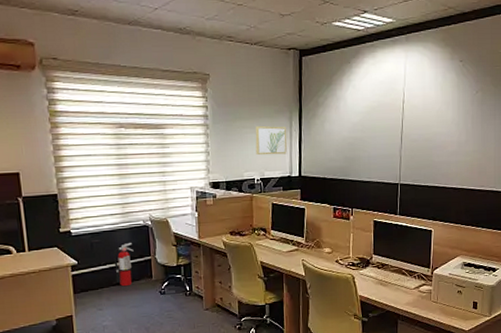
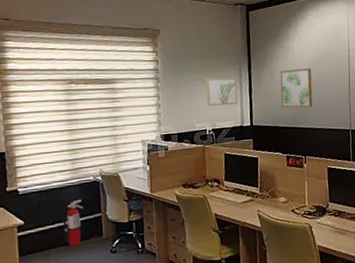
wall art: none [330,119,364,160] -> present [280,68,313,108]

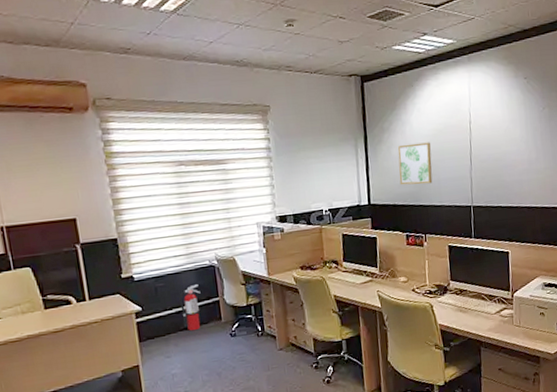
wall art: present [205,77,238,106] -> none [320,154,354,185]

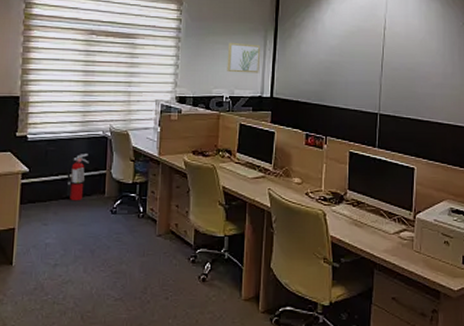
wall art: none [320,154,354,185] -> present [227,42,261,73]
wall art: present [398,142,433,185] -> none [305,42,342,85]

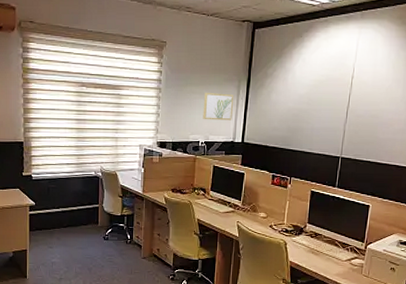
fire extinguisher: present [66,154,89,201] -> none [65,191,84,229]

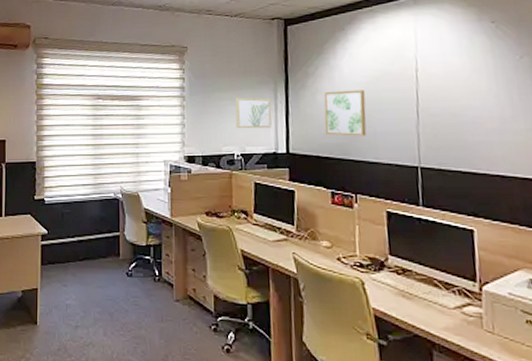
wall art: none [274,91,311,131] -> present [324,90,367,136]

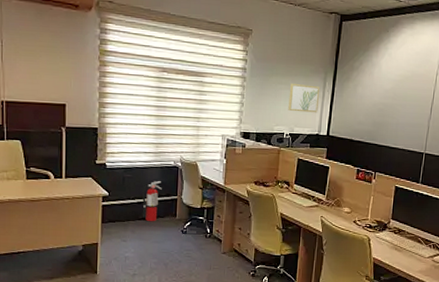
fire extinguisher: none [81,216,103,263] -> present [141,181,162,222]
wall art: present [324,90,367,136] -> none [360,85,396,126]

